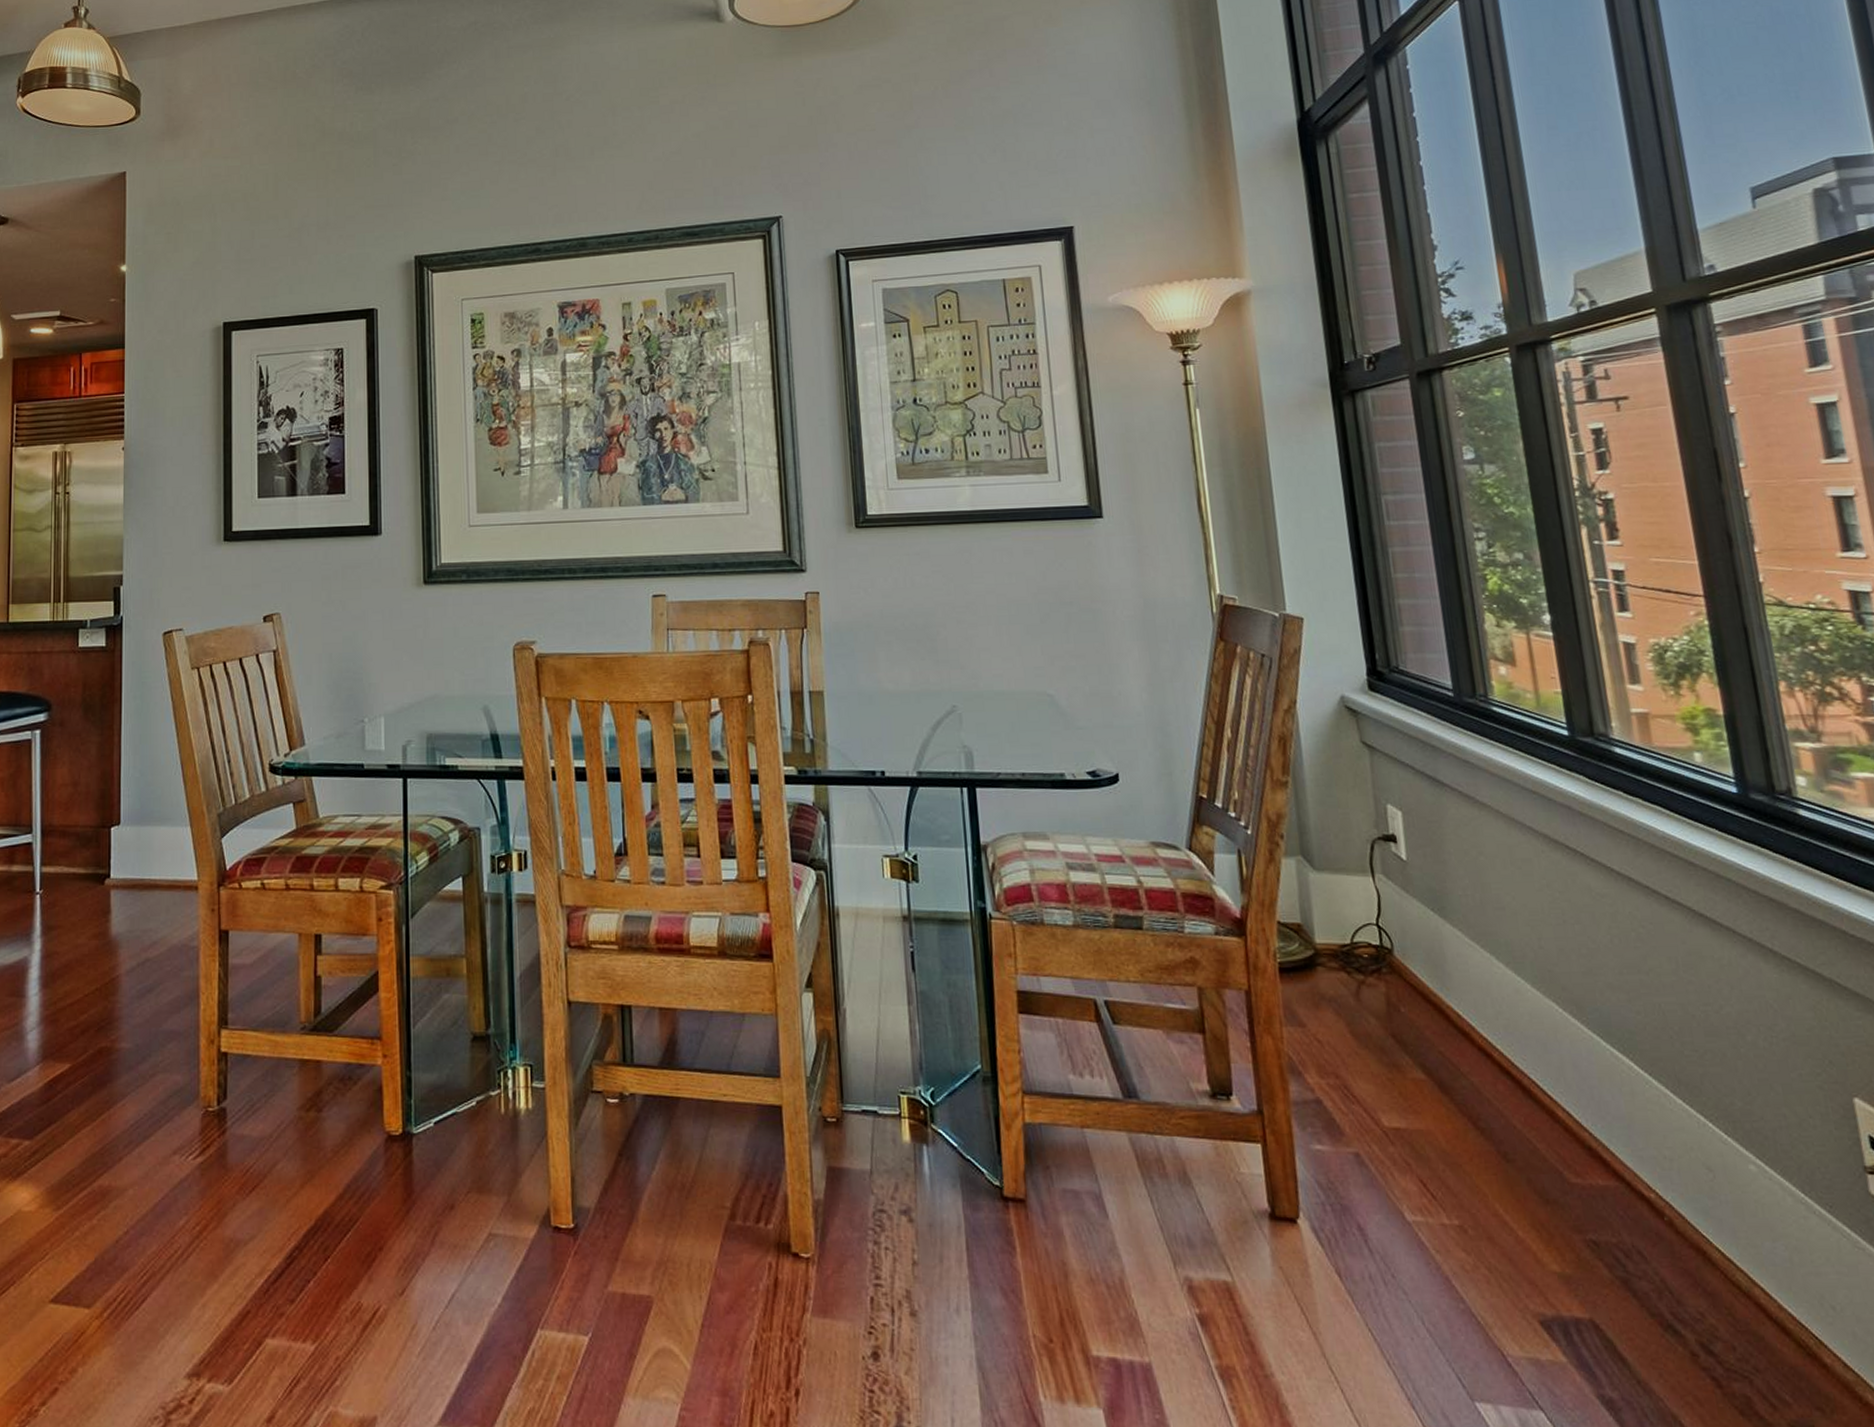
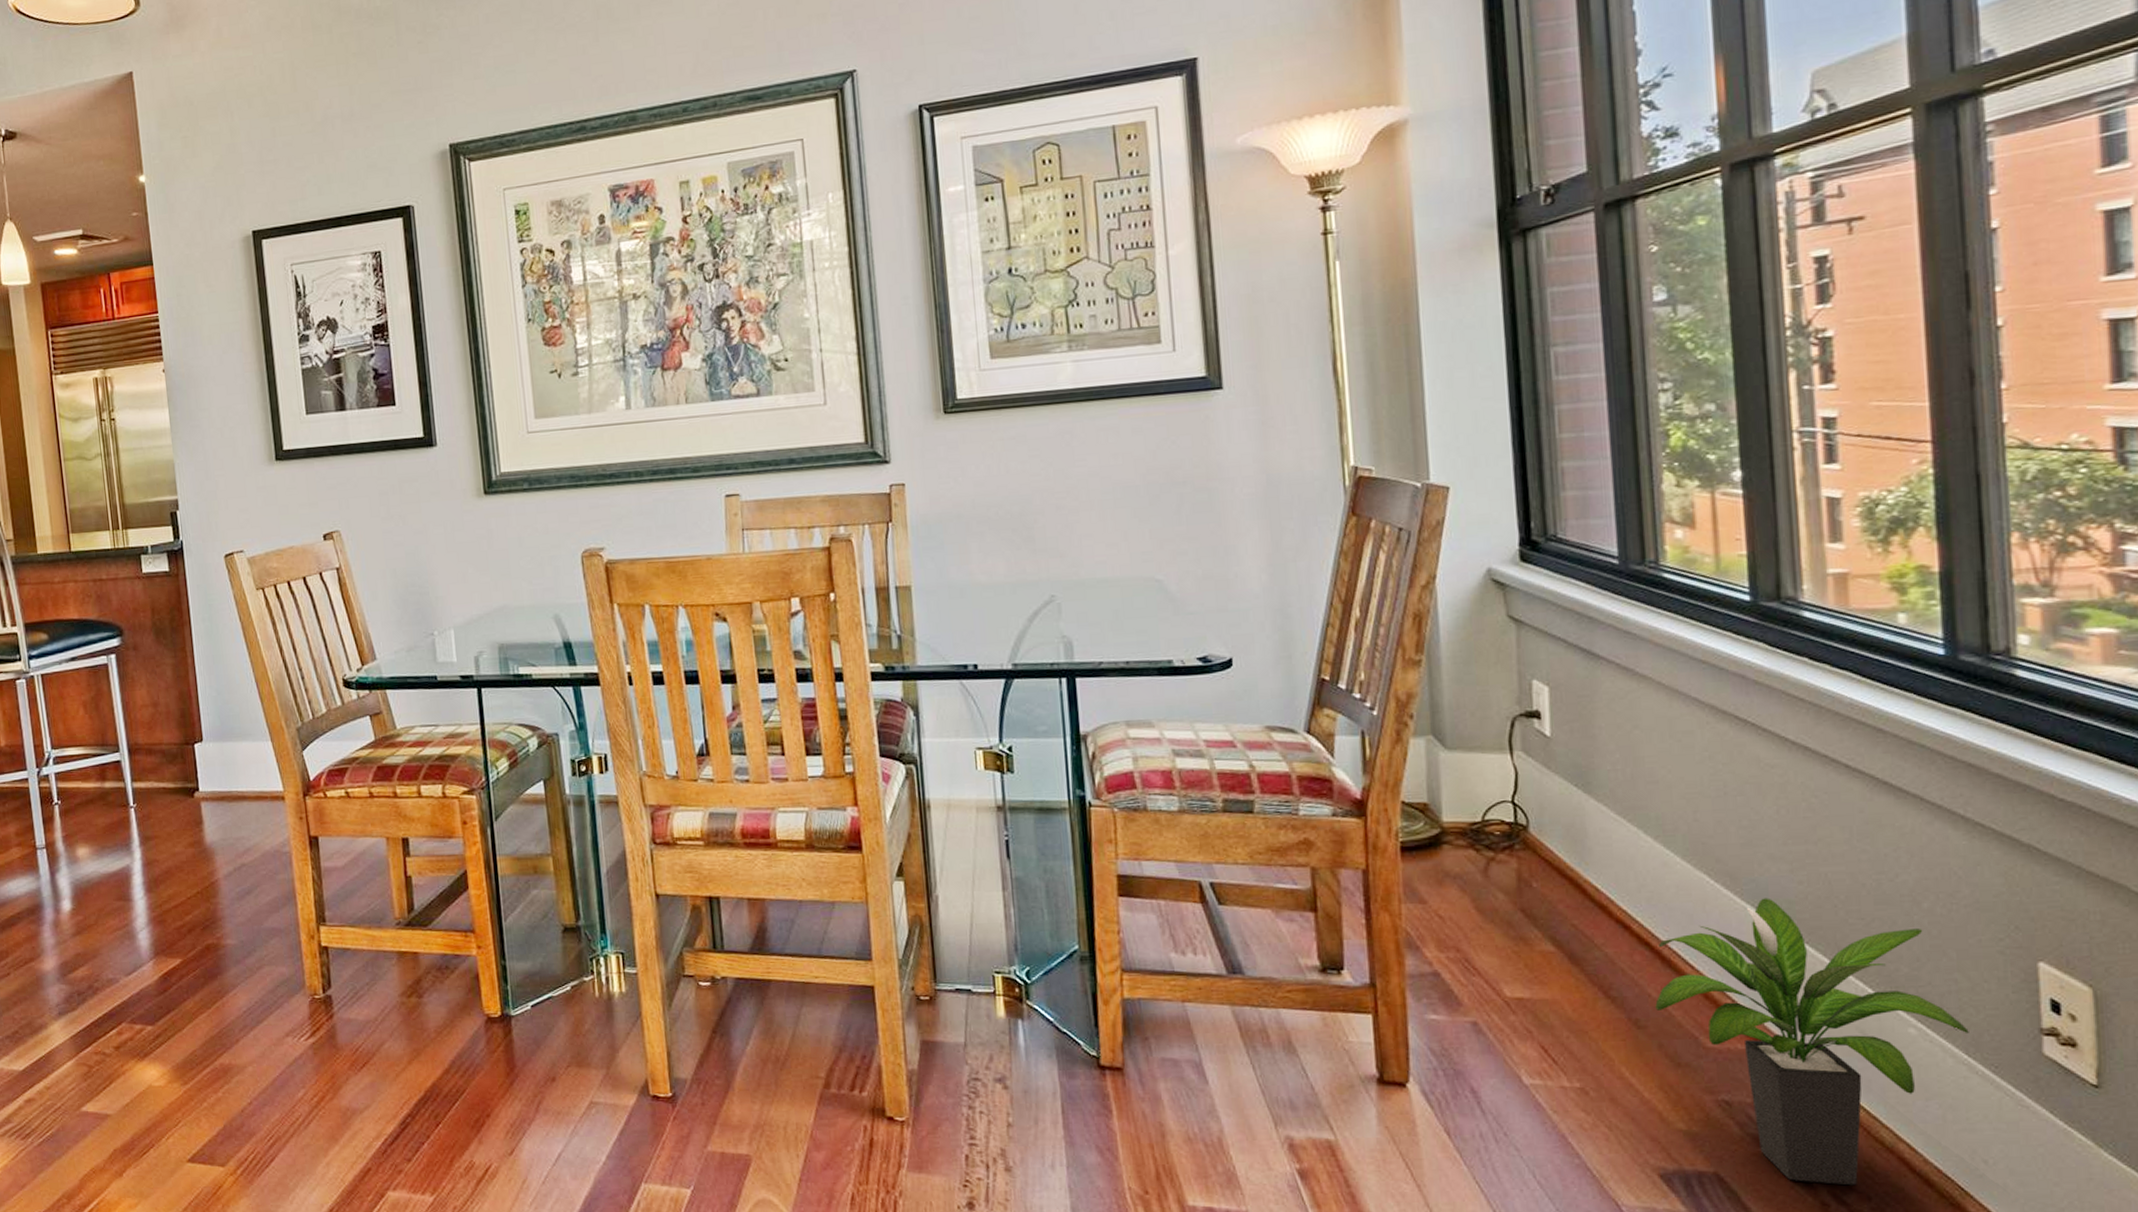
potted plant: none [1519,1027,1803,1334] -> present [1655,898,1969,1186]

